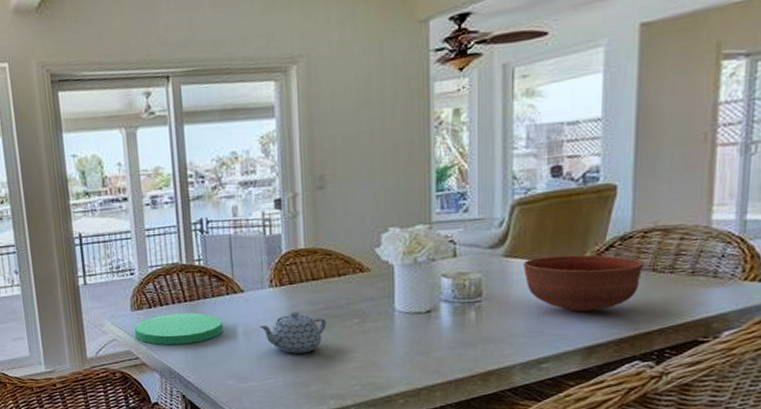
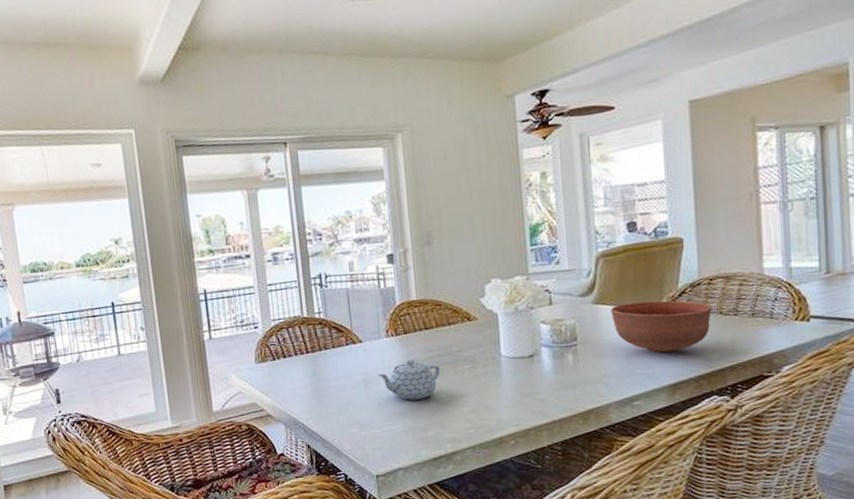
plate: present [135,312,223,345] -> none [259,363,344,396]

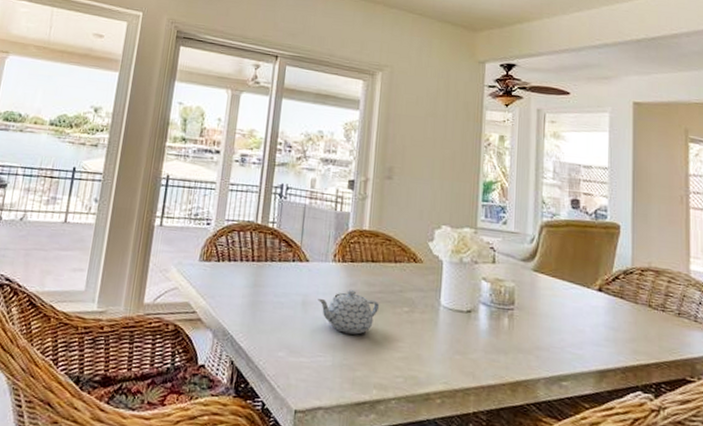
bowl: present [611,300,712,353] -> none [549,276,642,337]

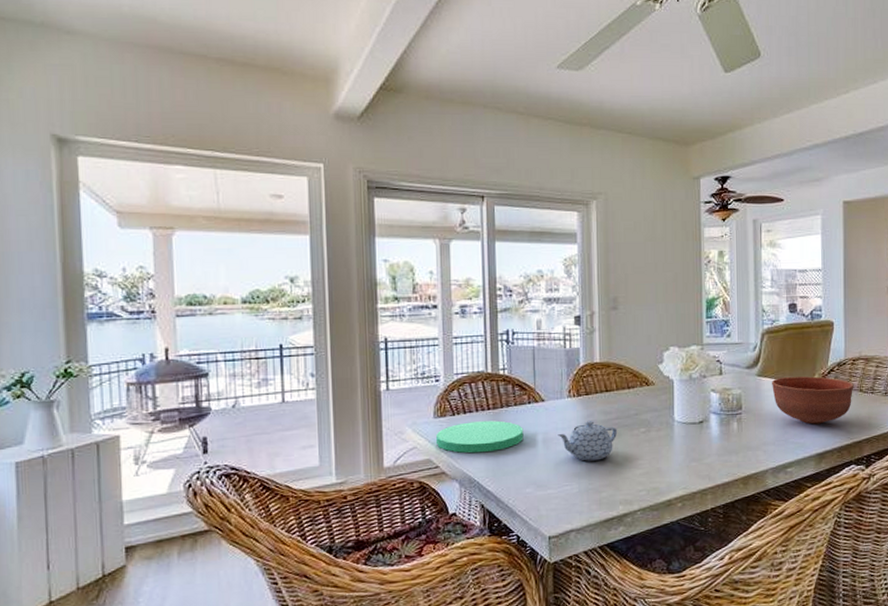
plate: none [197,270,284,306] -> present [436,420,524,454]
bowl: none [549,276,642,337] -> present [772,376,854,425]

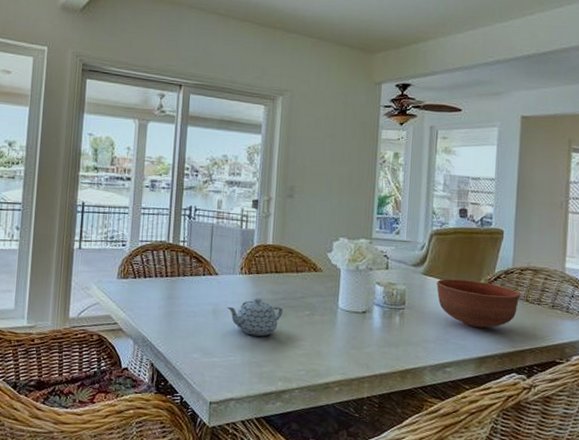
plate: present [436,420,524,454] -> none [117,286,196,316]

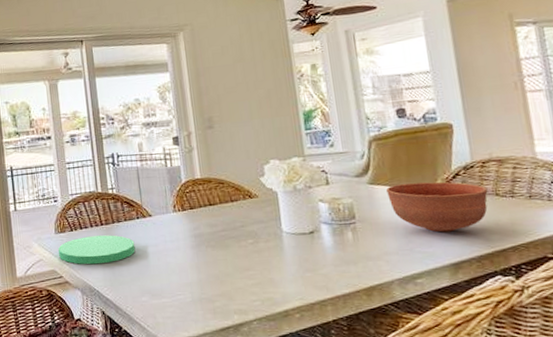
plate: none [117,286,196,316] -> present [58,235,136,265]
teapot: present [227,297,284,336] -> none [167,232,225,272]

